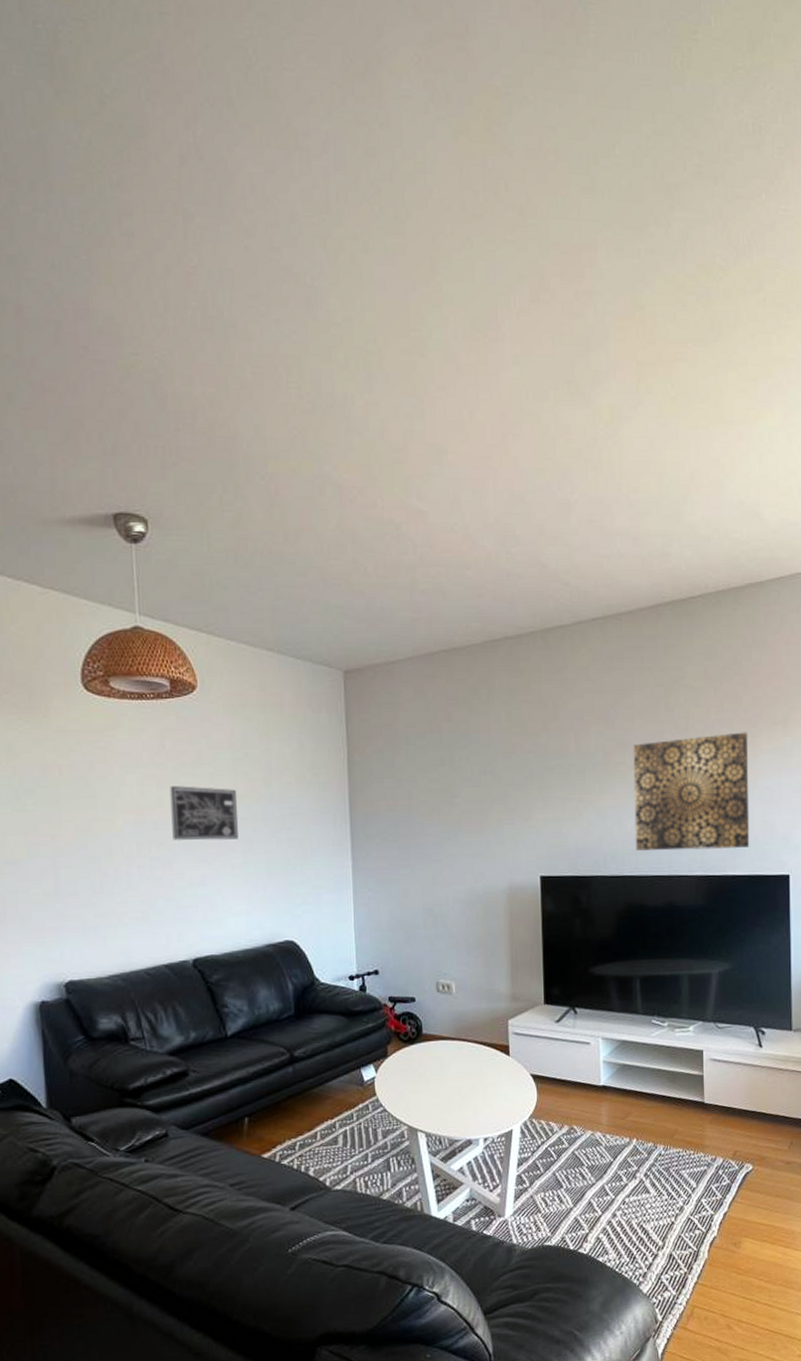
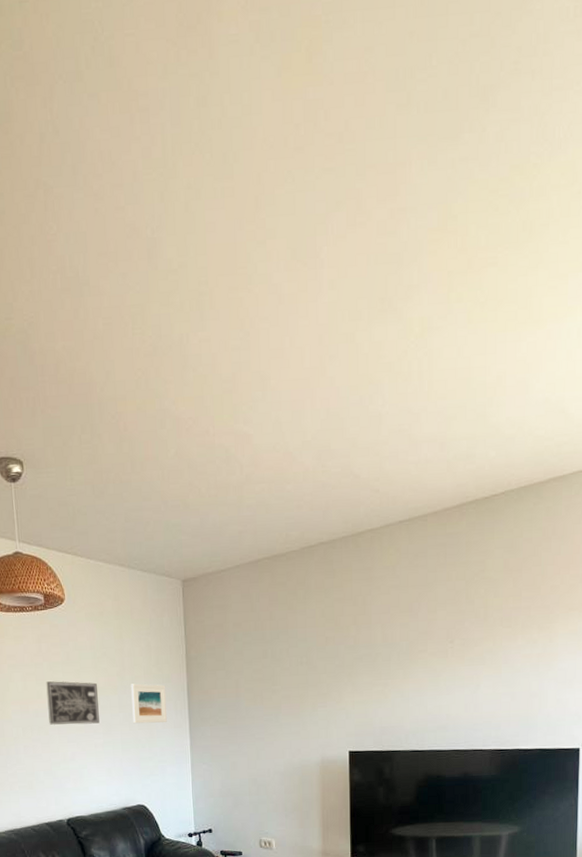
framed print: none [279,791,325,840] -> present [131,683,168,724]
wall art: present [633,732,750,851] -> none [435,618,545,728]

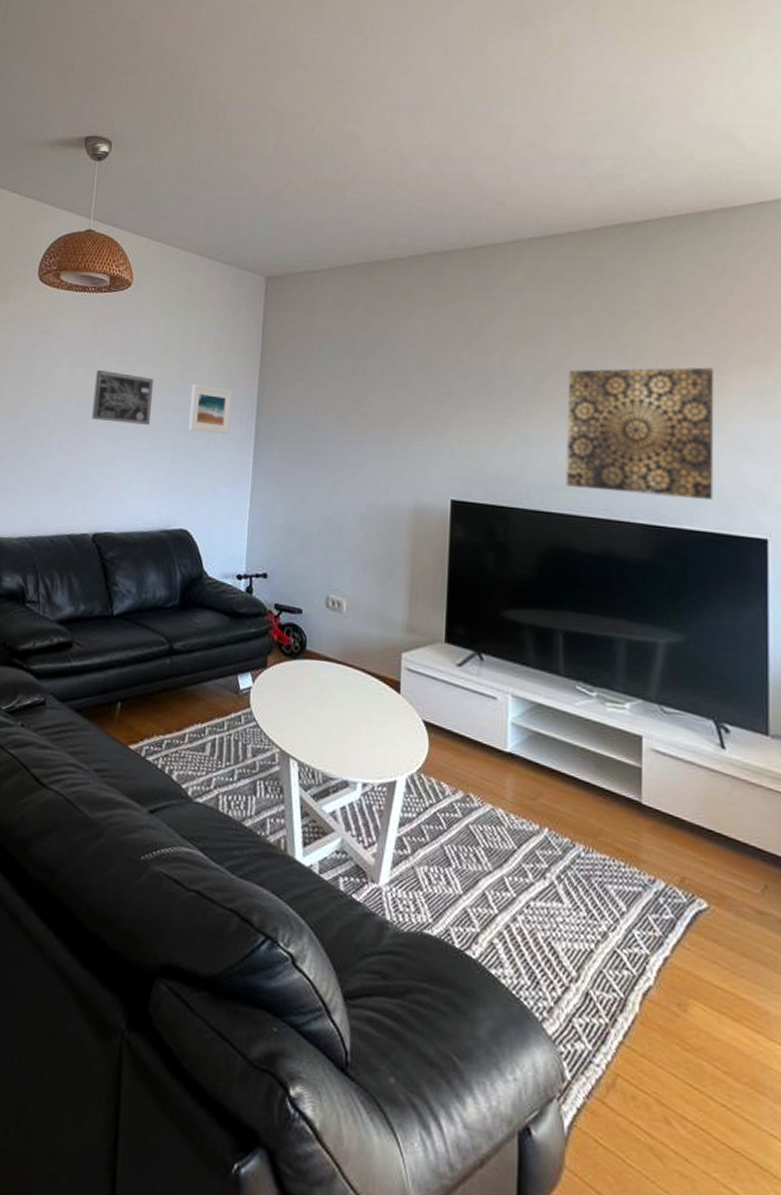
wall art: none [435,618,545,728] -> present [565,367,714,500]

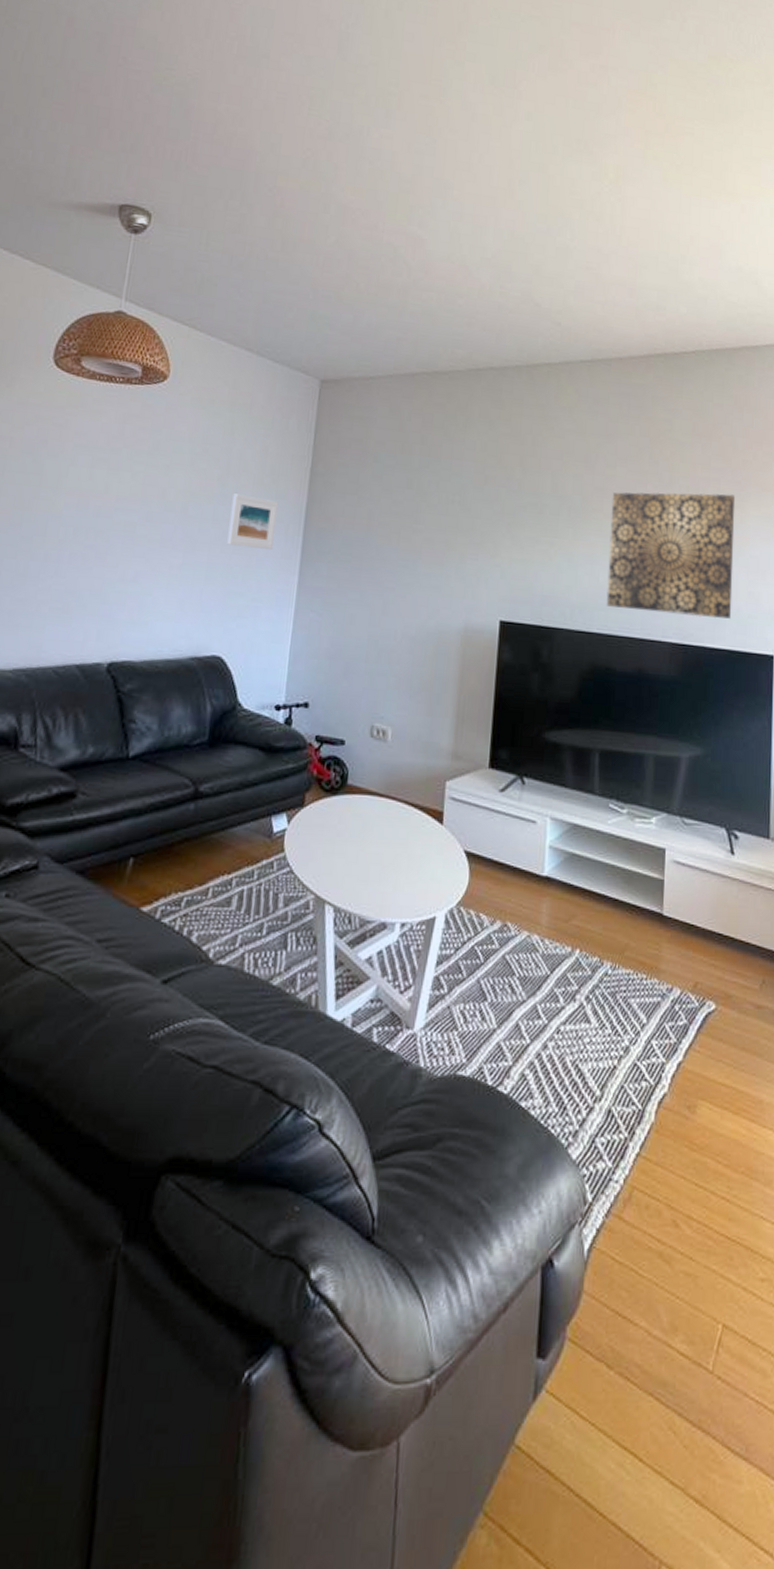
wall art: present [92,370,153,425] -> none [113,473,189,538]

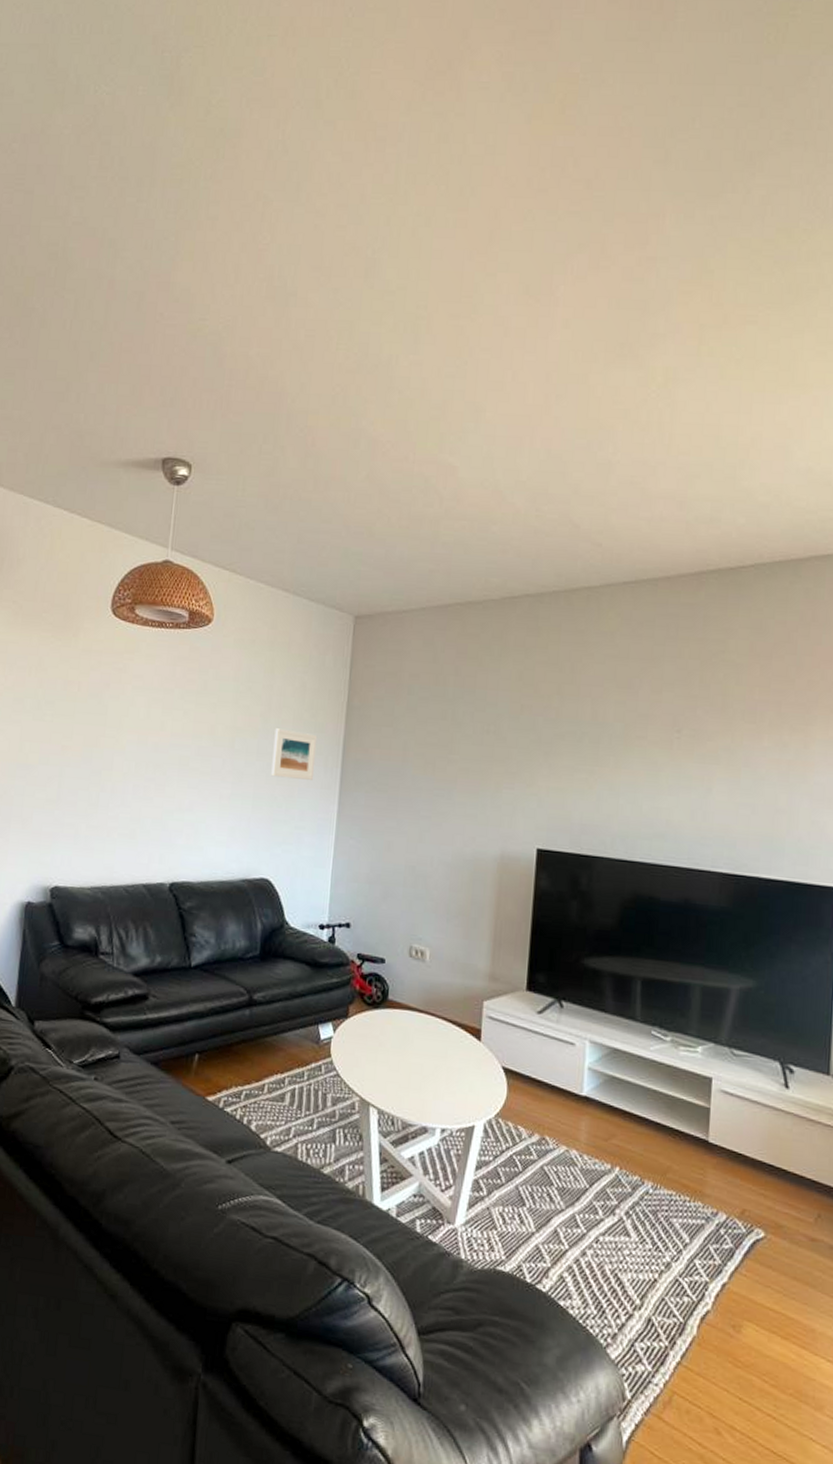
wall art: present [606,492,736,619] -> none [650,717,799,849]

